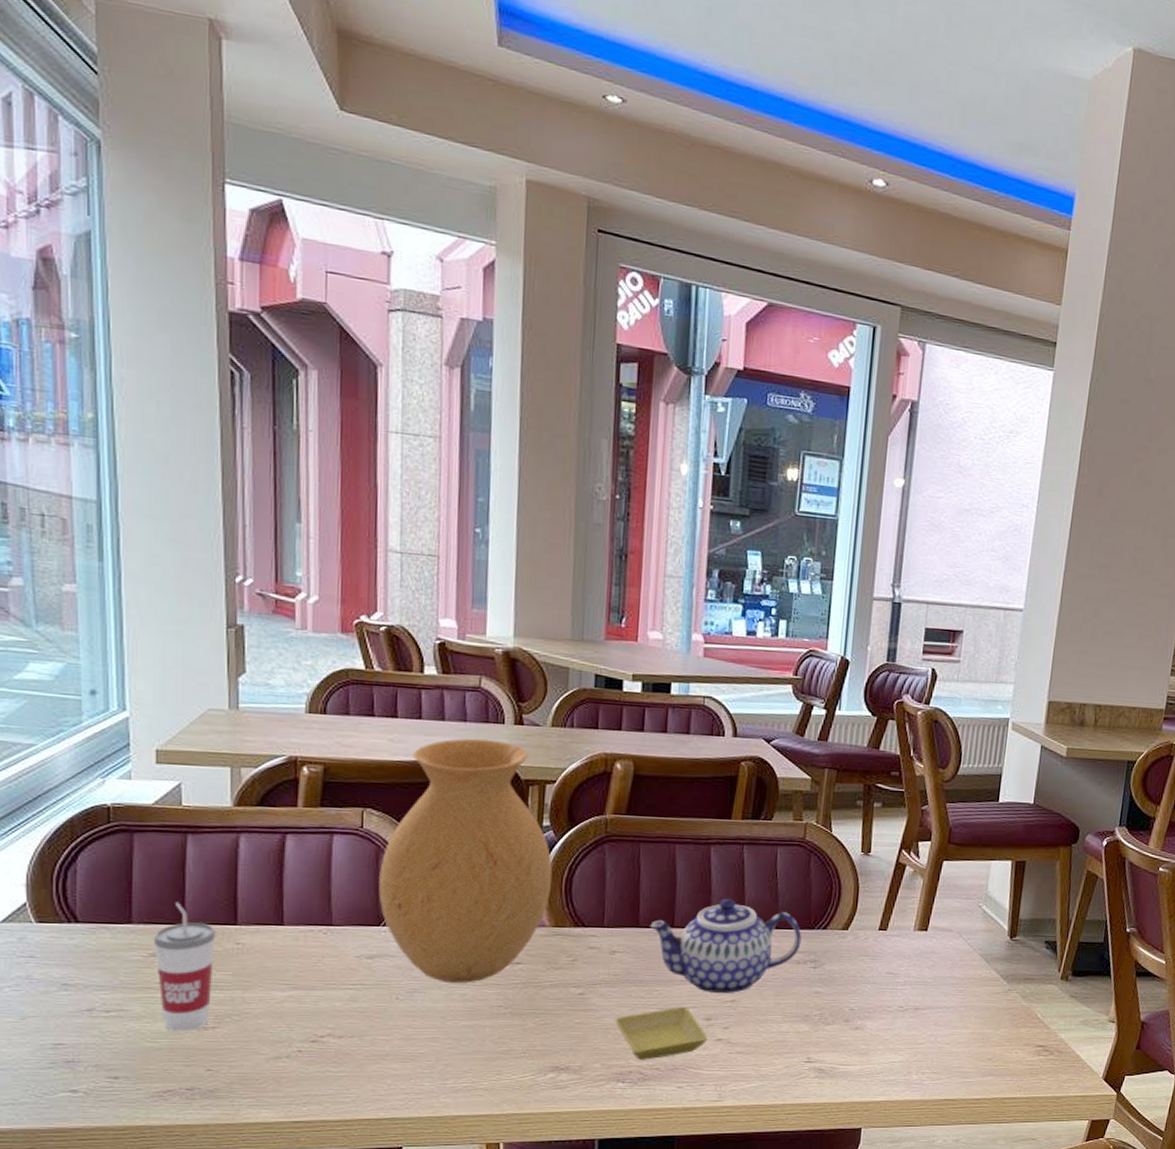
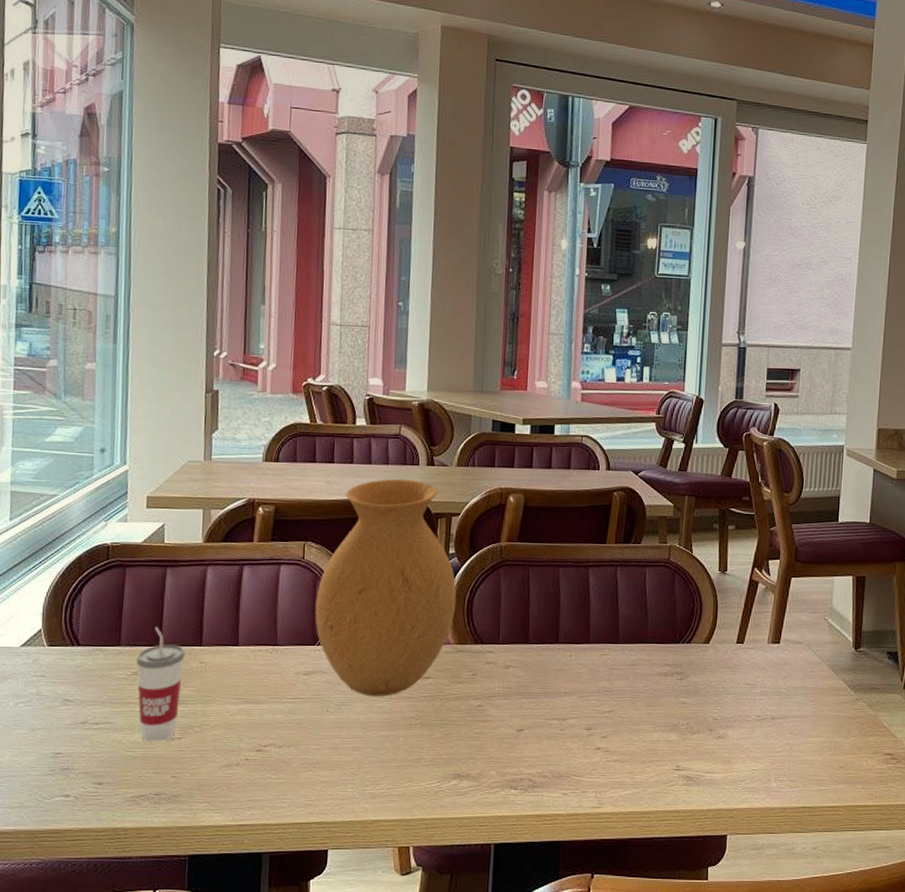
saucer: present [614,1006,709,1060] -> none [508,717,589,768]
teapot: present [650,898,802,993] -> none [538,615,669,704]

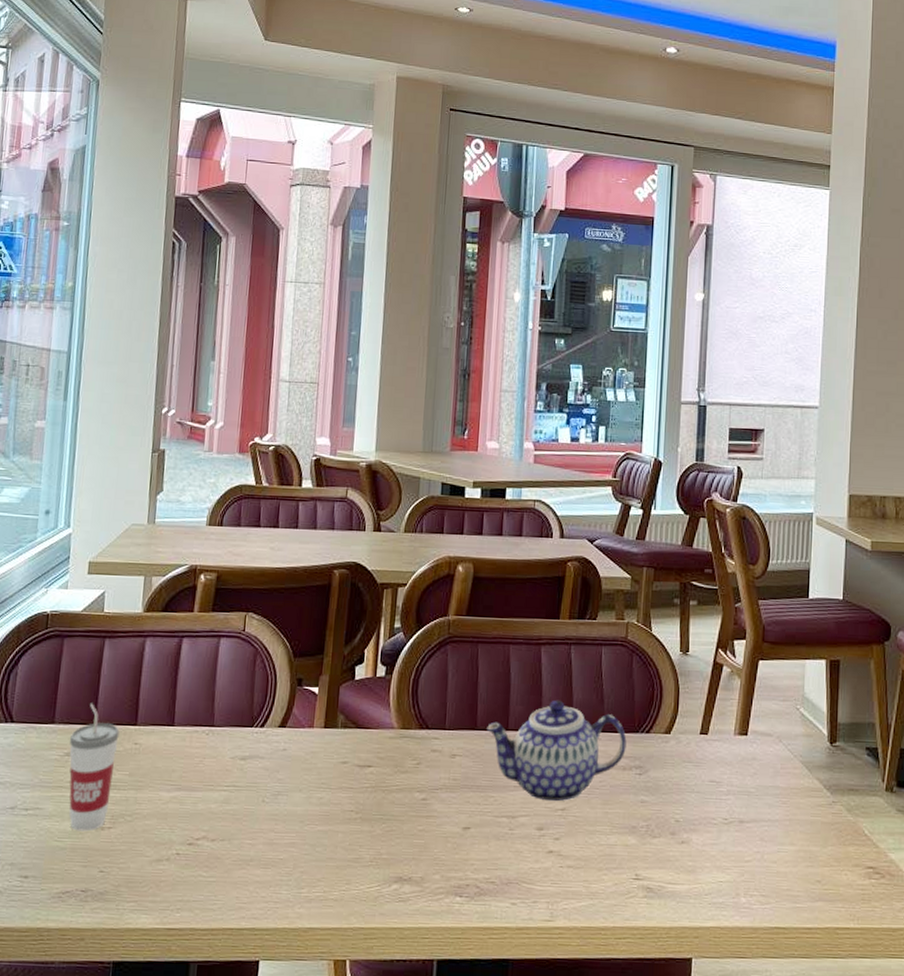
vase: present [315,478,457,696] -> none [254,545,402,786]
teapot: none [538,615,669,704] -> present [487,700,627,801]

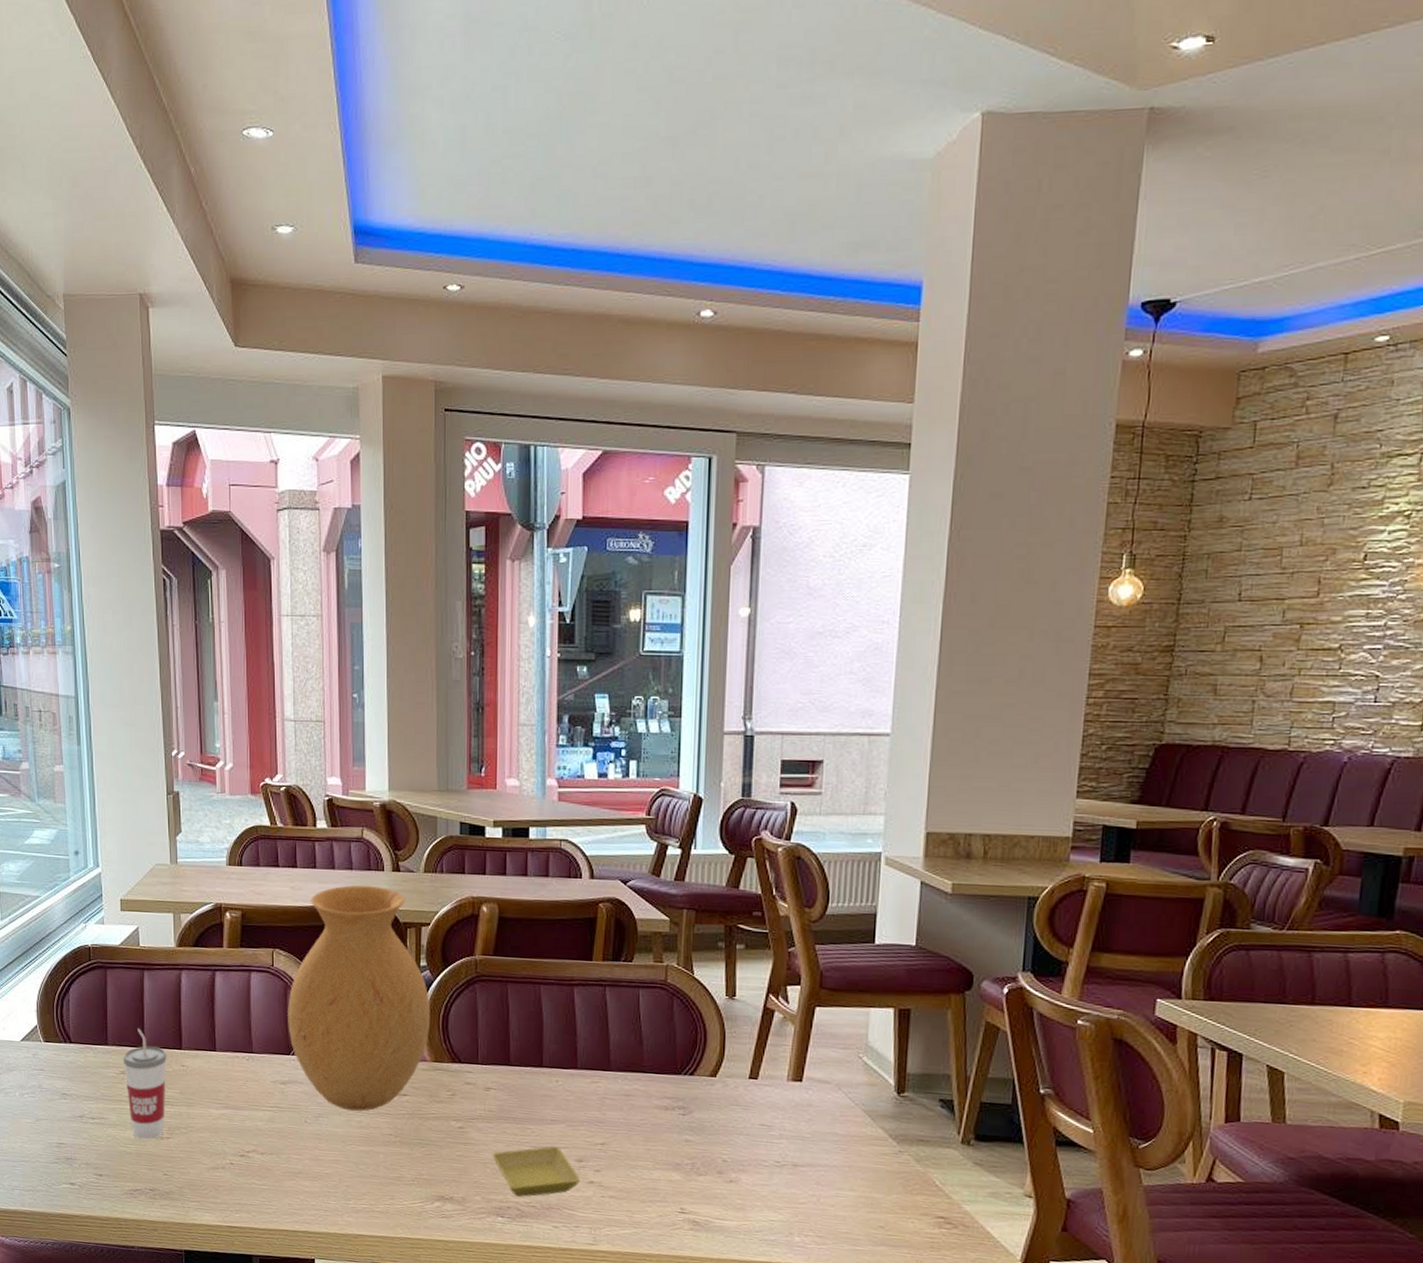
vase: none [254,545,402,786] -> present [288,885,431,1111]
saucer: none [453,814,541,872] -> present [492,1146,581,1197]
teapot: present [487,700,627,801] -> none [520,1039,669,1136]

